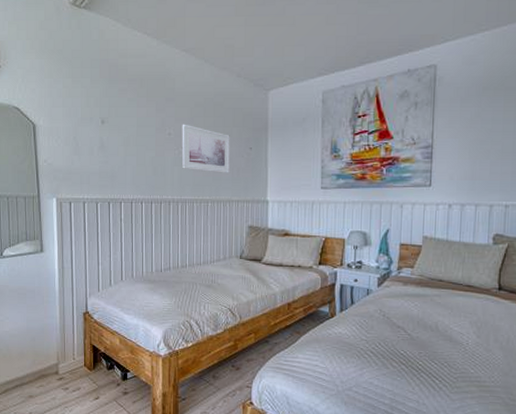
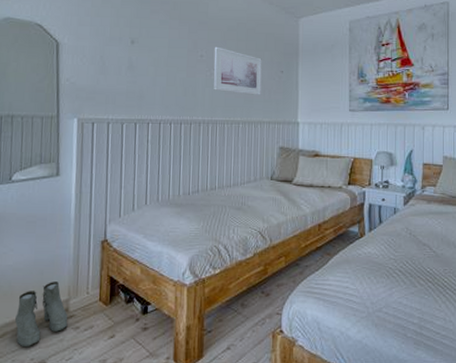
boots: none [14,347,58,403] -> present [15,282,68,348]

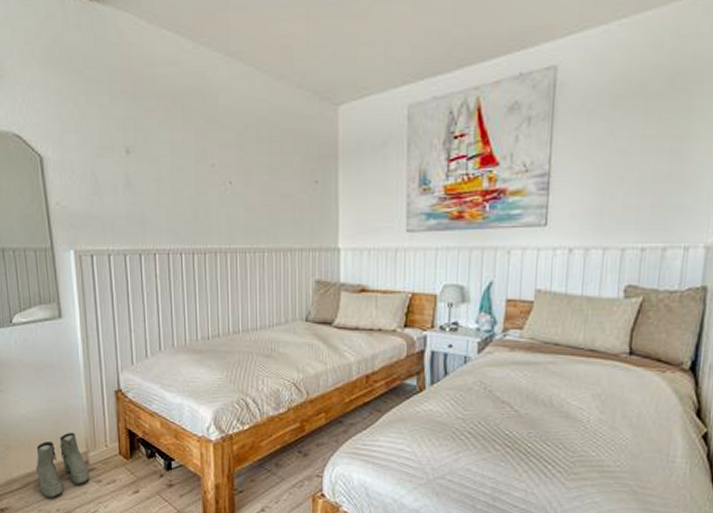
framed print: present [213,46,262,95] -> none [228,151,290,214]

